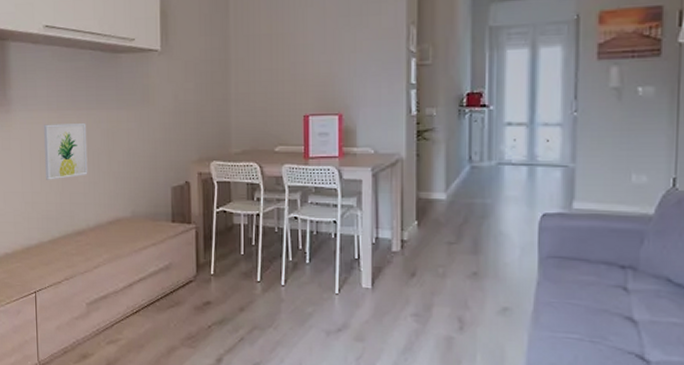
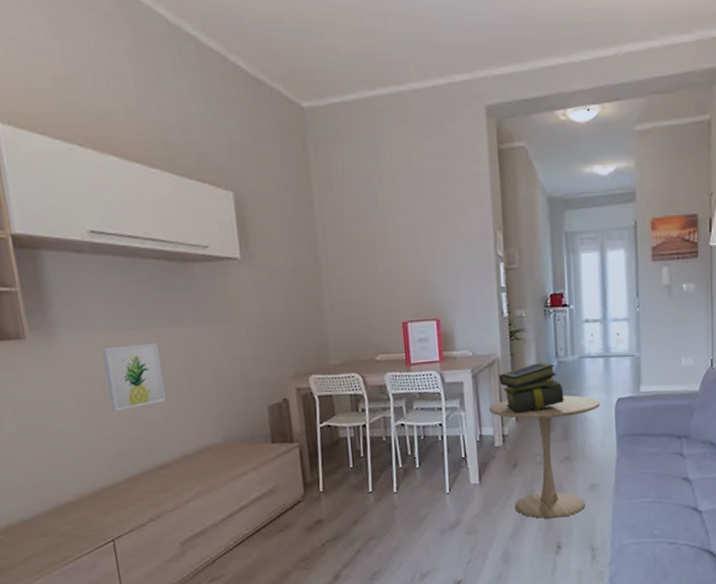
side table: none [387,203,521,340] -> present [488,395,601,519]
stack of books: none [401,165,476,218] -> present [499,362,564,413]

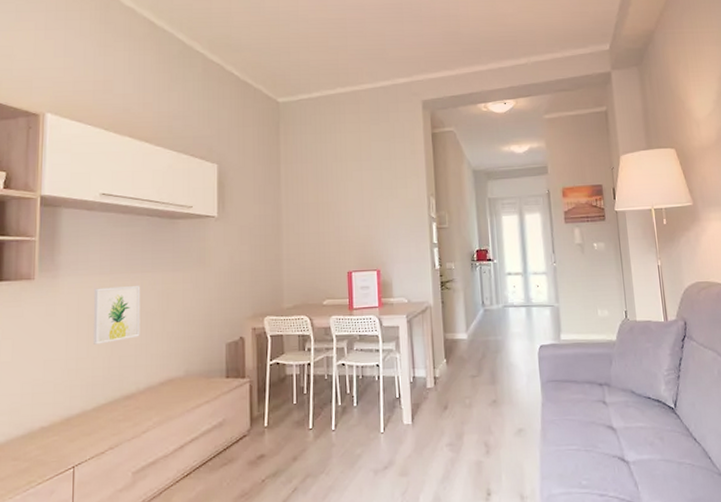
side table: present [488,395,601,519] -> none [421,340,525,463]
stack of books: present [499,362,564,413] -> none [431,310,491,356]

